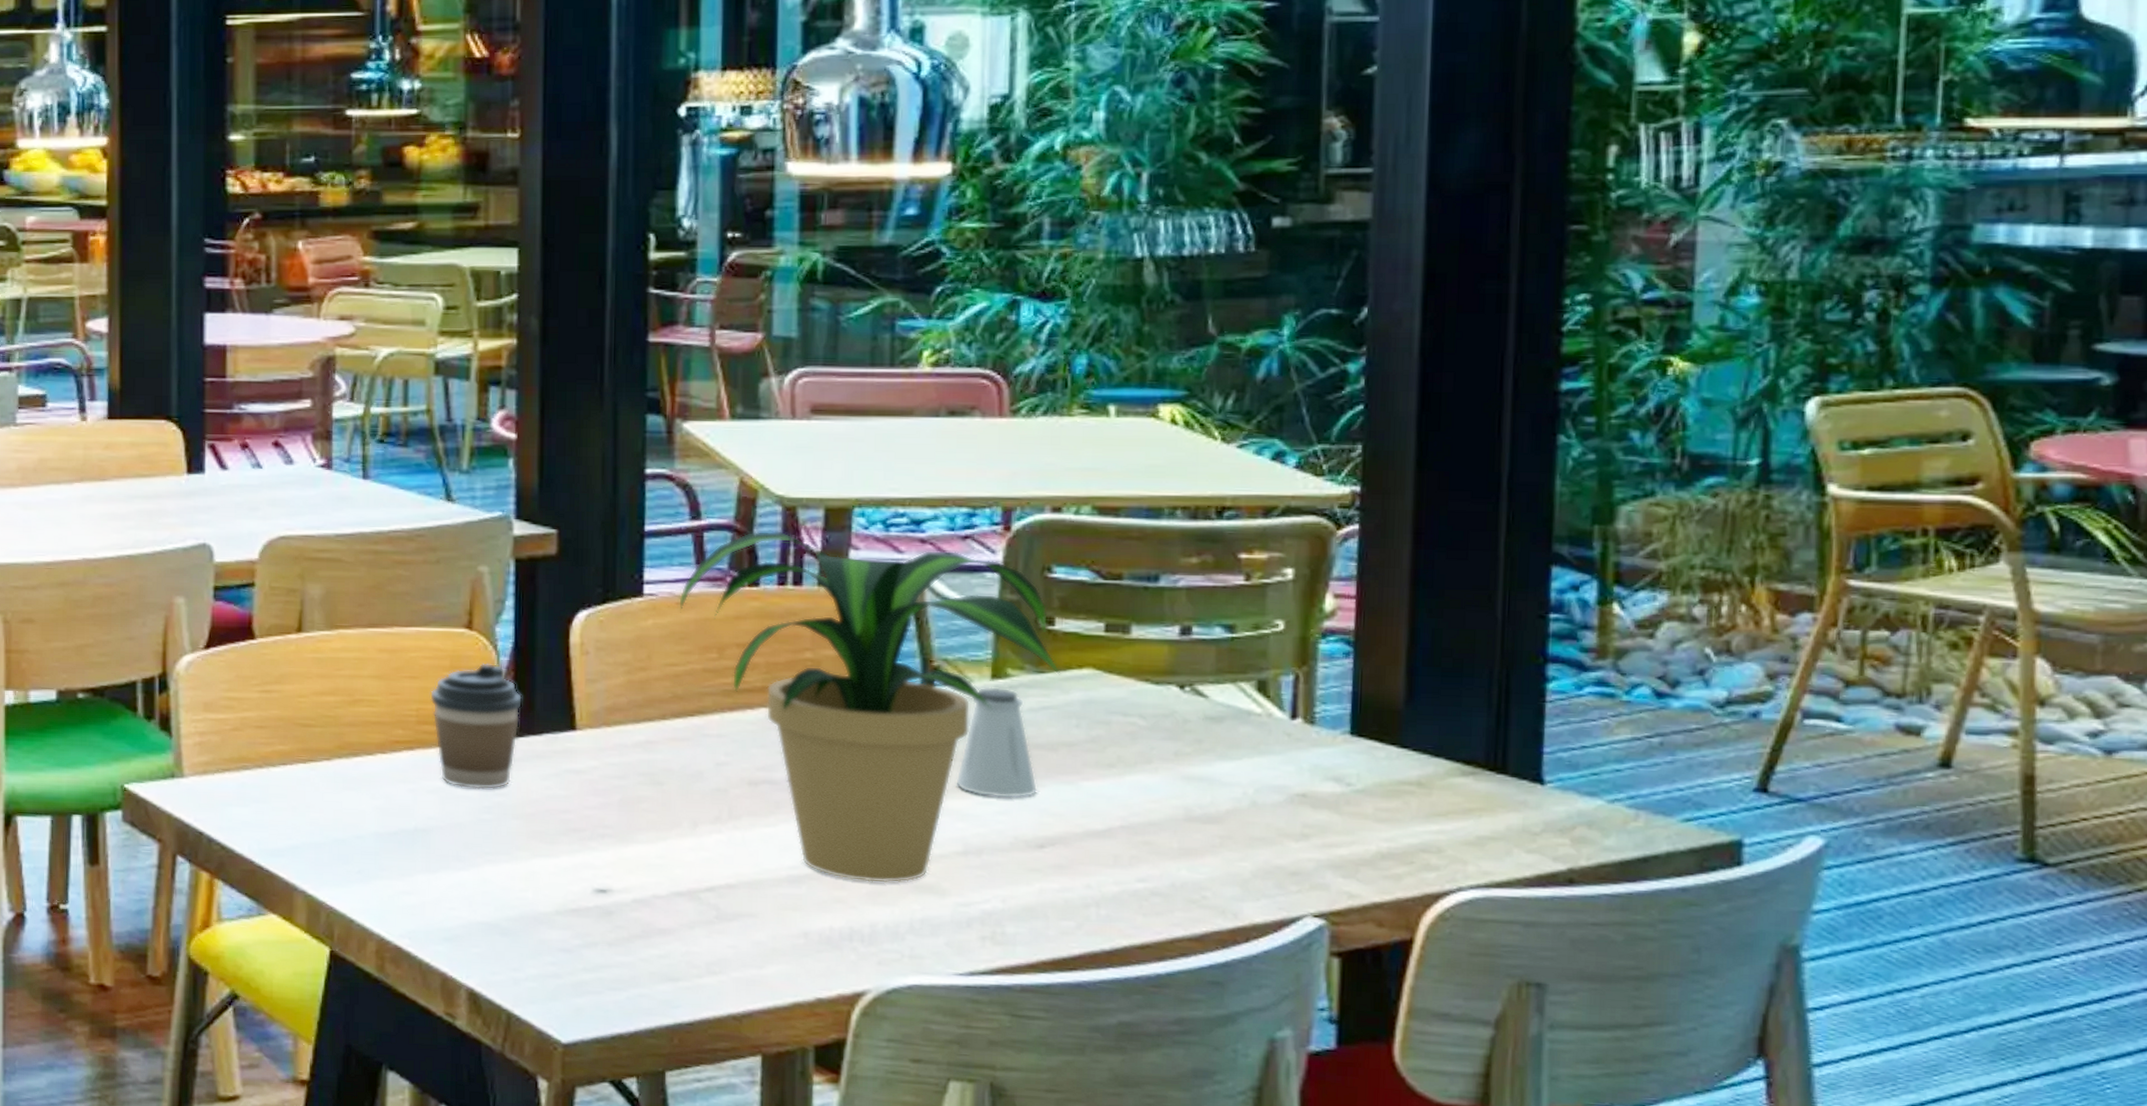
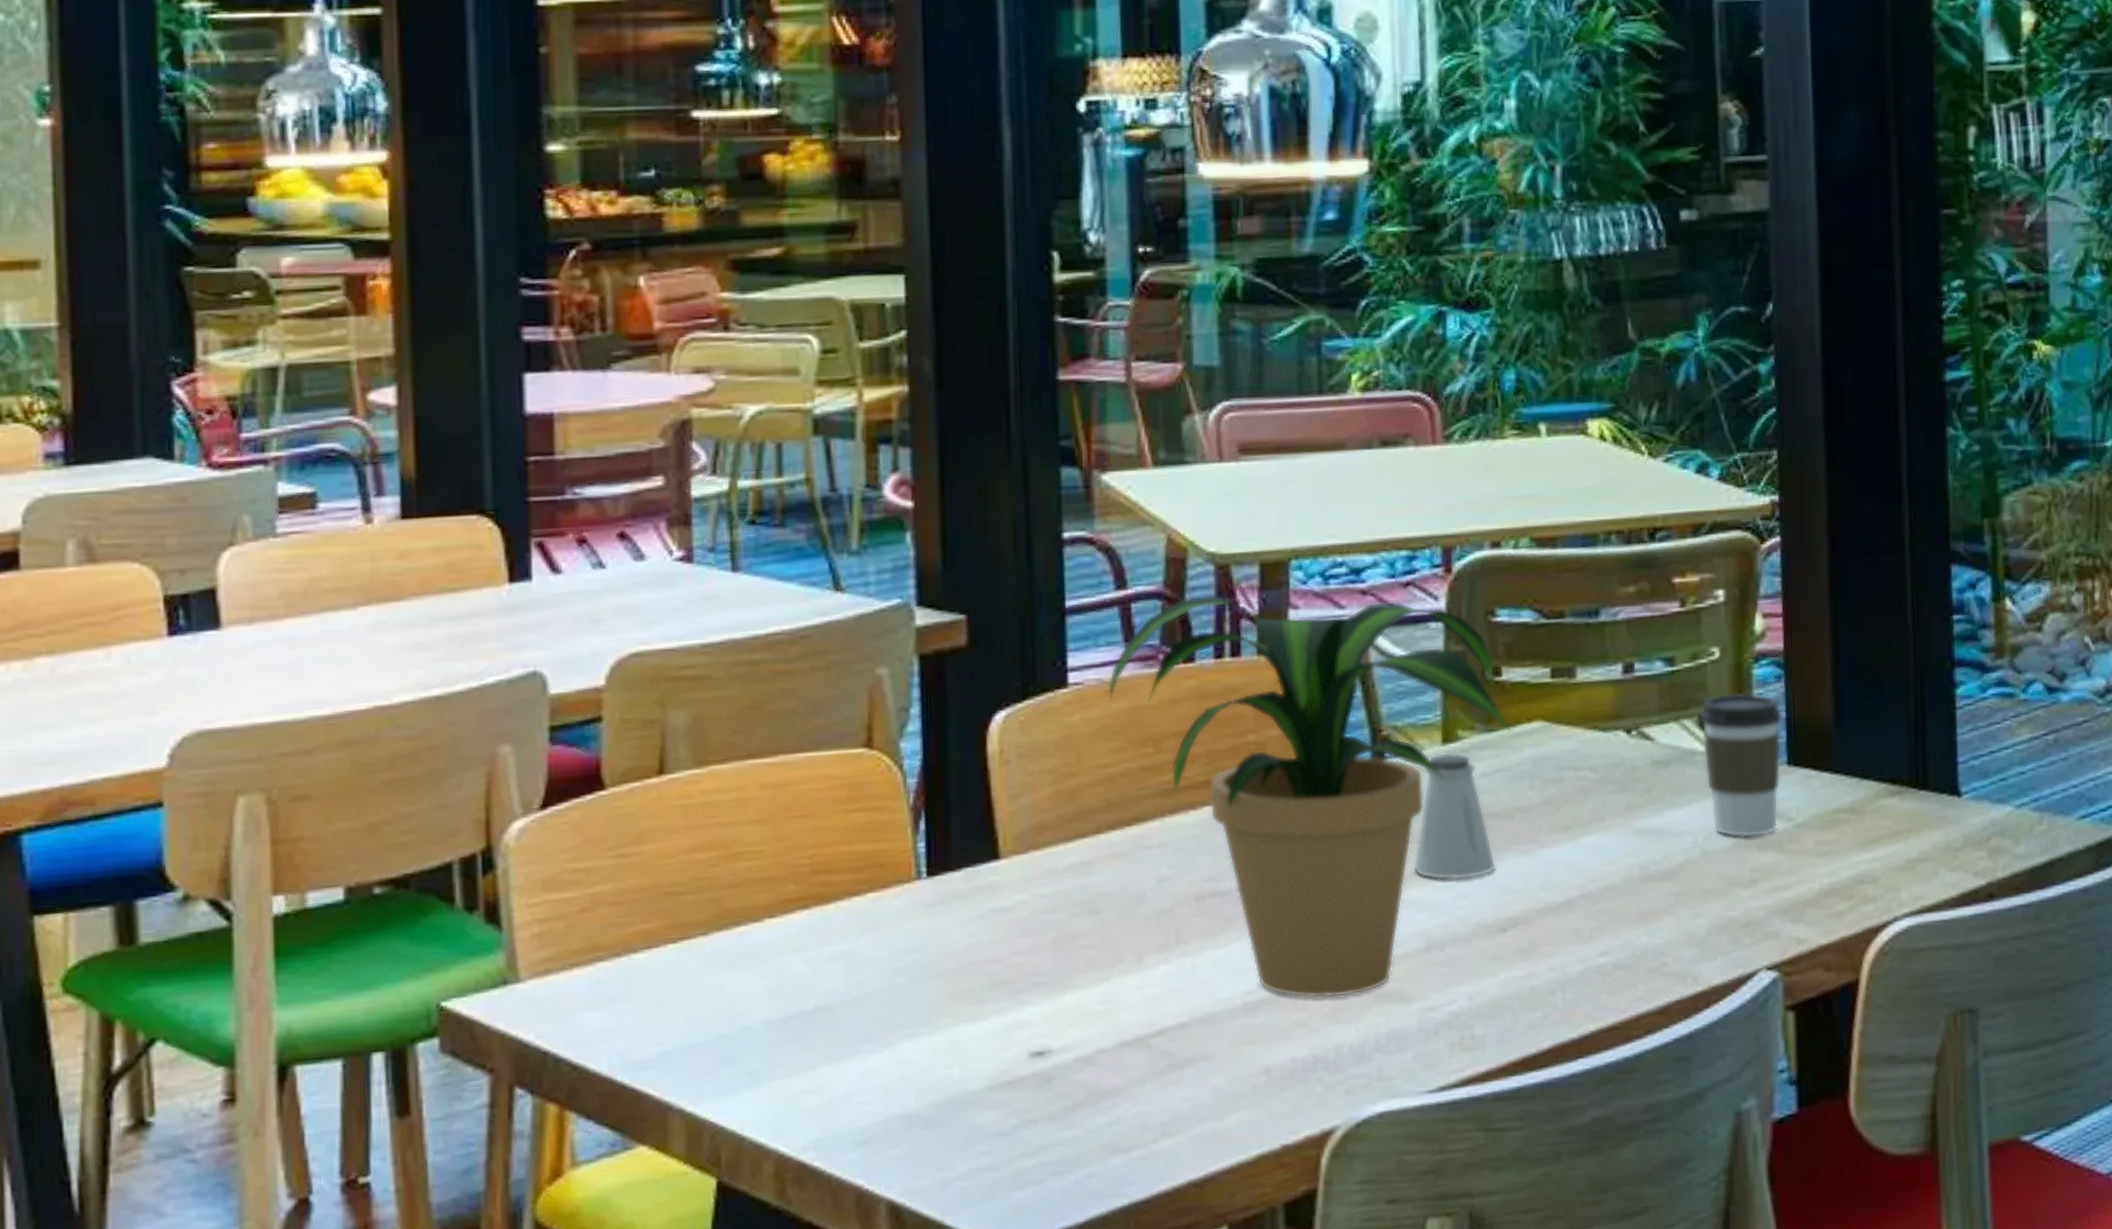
coffee cup: present [430,663,523,790] -> none [826,787,936,949]
coffee cup: none [1258,663,1349,797] -> present [1699,692,1783,838]

